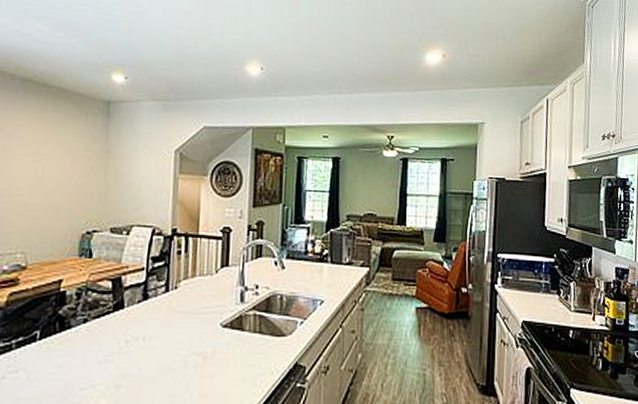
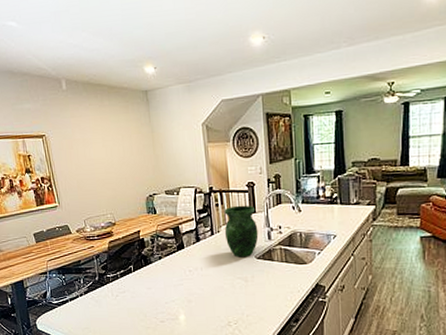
vase: none [183,255,229,324] -> present [224,205,259,258]

